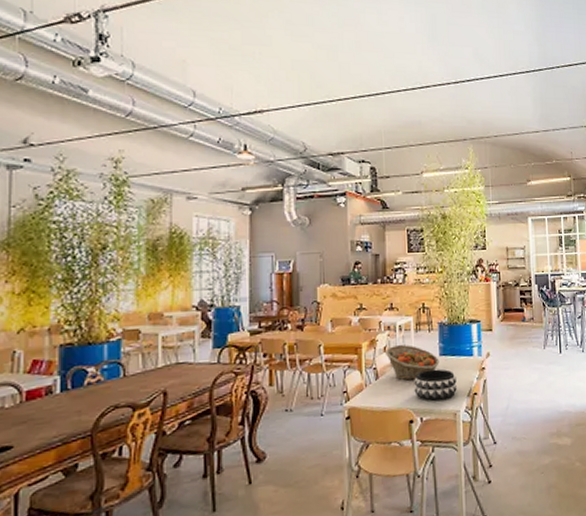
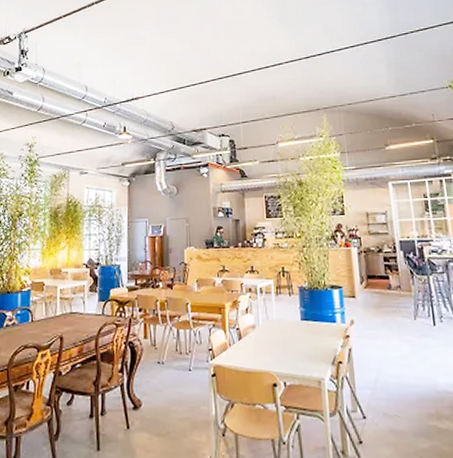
fruit basket: present [384,344,439,381] -> none [247,306,301,343]
decorative bowl: present [414,369,457,402] -> none [276,333,320,367]

